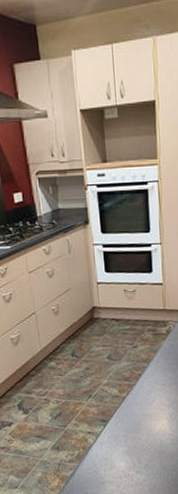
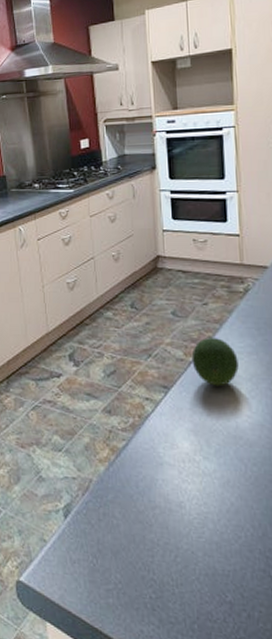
fruit: none [125,375,162,415] -> present [191,338,239,386]

